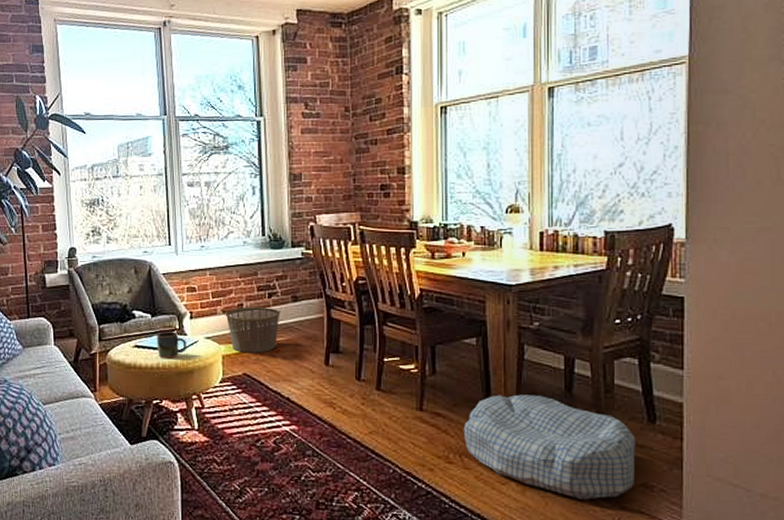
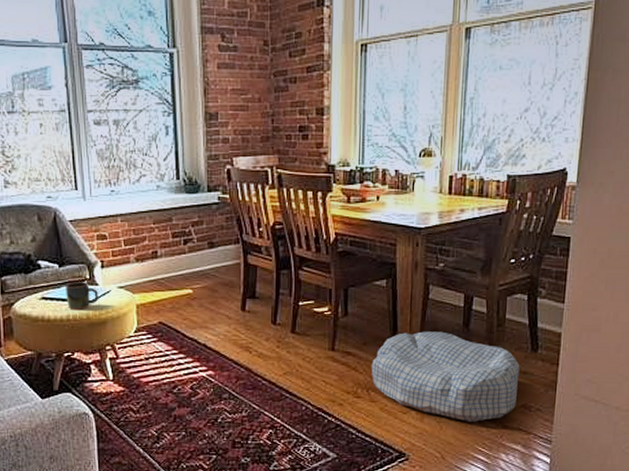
basket: present [225,307,281,353] -> none [139,254,197,301]

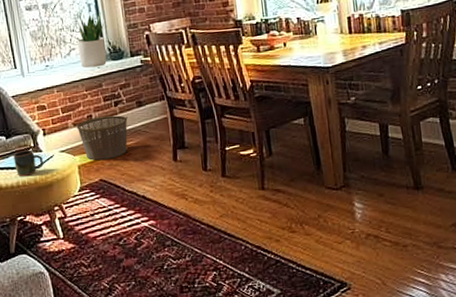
basket: none [139,254,197,301] -> present [76,115,128,161]
planter: none [150,137,181,199] -> present [76,12,107,69]
dog bed: present [371,331,520,422] -> none [301,161,447,246]

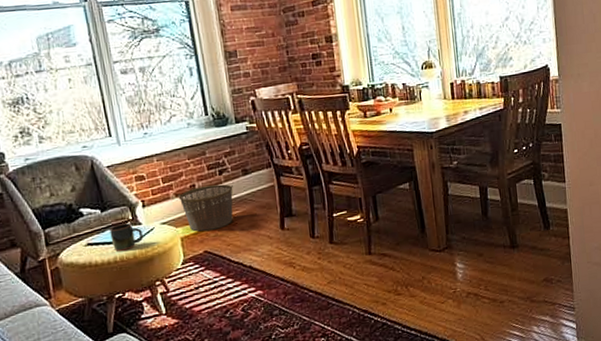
planter: present [76,12,107,69] -> none [177,76,210,136]

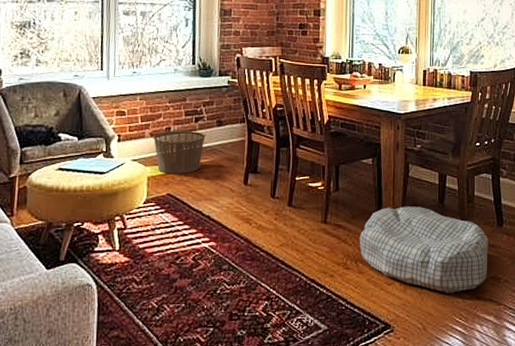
mug: present [109,223,144,252] -> none [82,154,113,181]
dog bed: none [406,222,539,302] -> present [359,206,489,293]

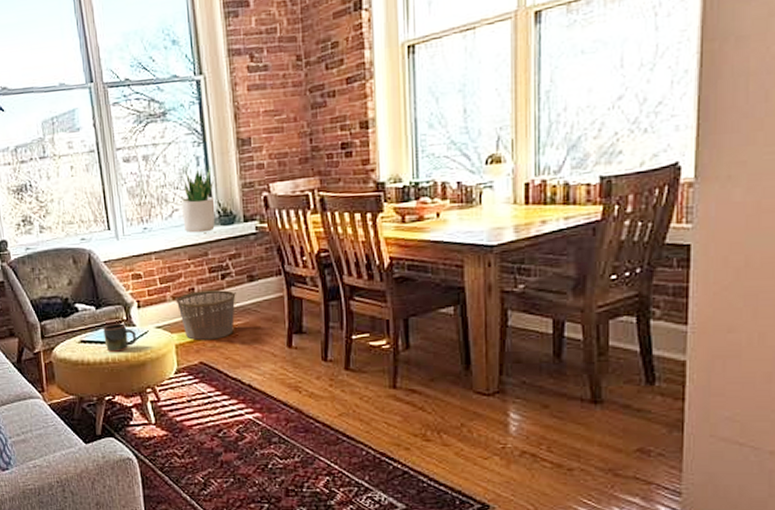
mug: none [82,154,113,181] -> present [103,323,137,352]
planter: none [168,28,198,81] -> present [182,166,215,233]
dog bed: present [359,206,489,293] -> none [441,363,632,469]

